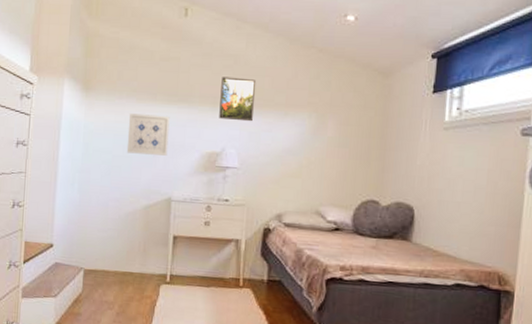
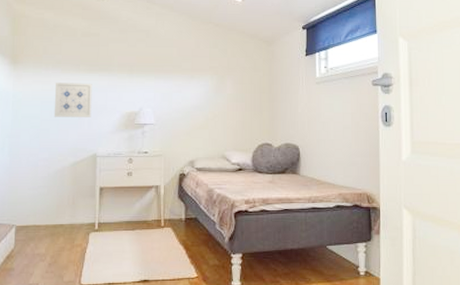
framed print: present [219,77,257,122] -> none [136,48,166,85]

